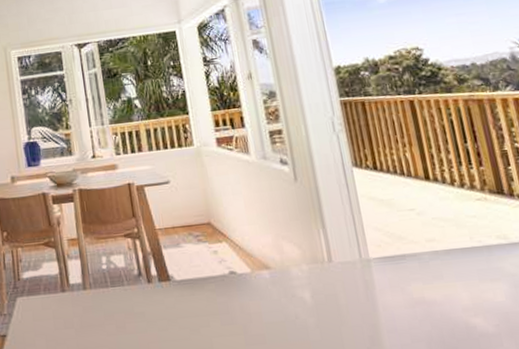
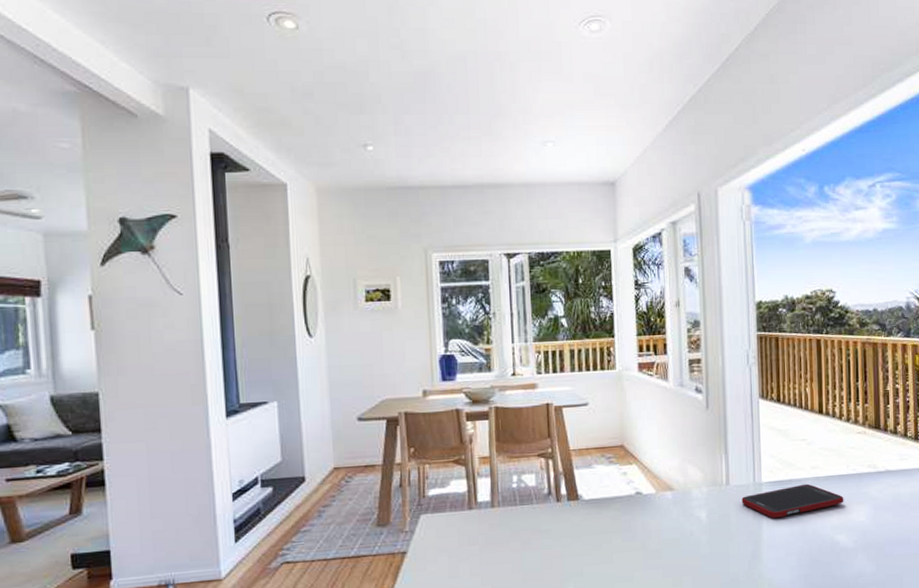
cell phone: none [348,258,474,298] -> present [741,483,844,518]

